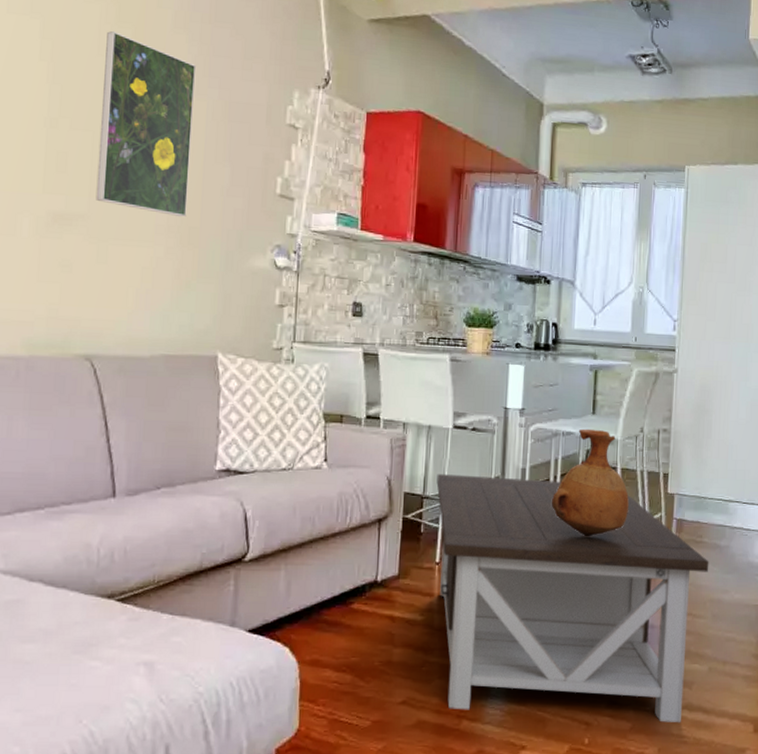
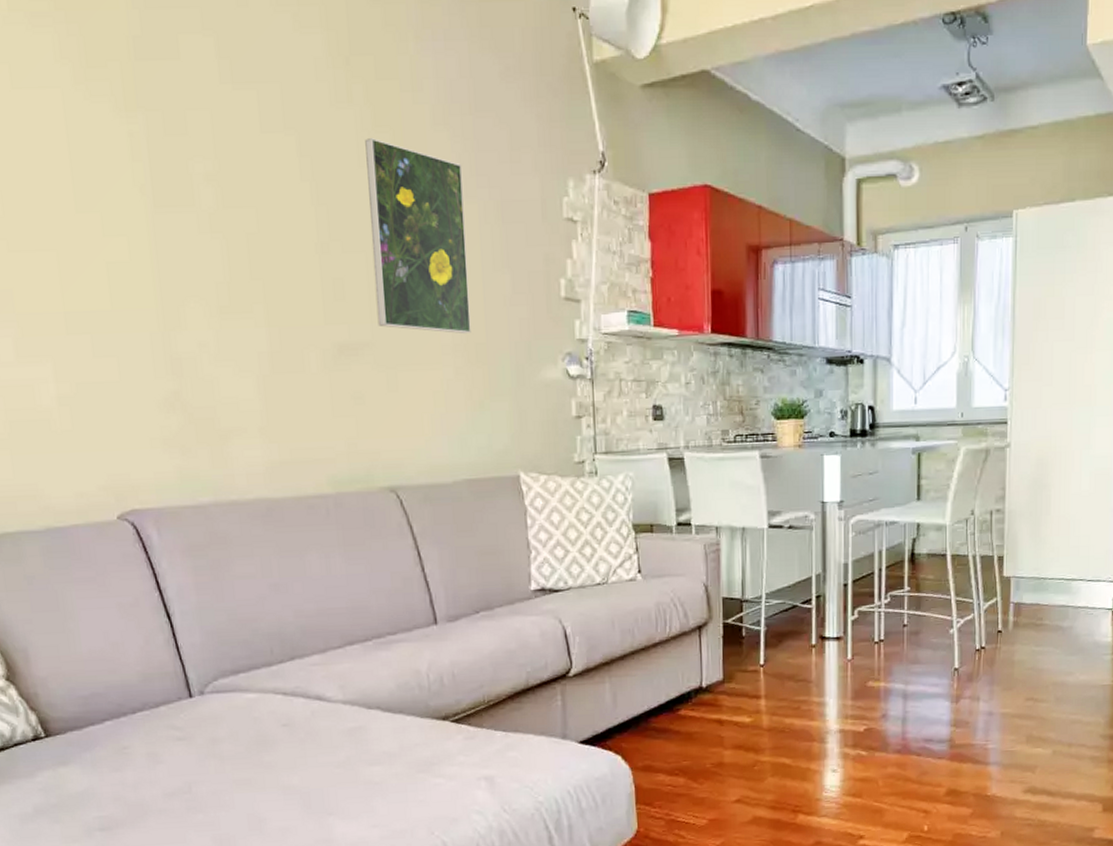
coffee table: present [436,474,709,723] -> none [755,573,1051,807]
vase: present [551,428,629,537] -> none [877,516,961,629]

